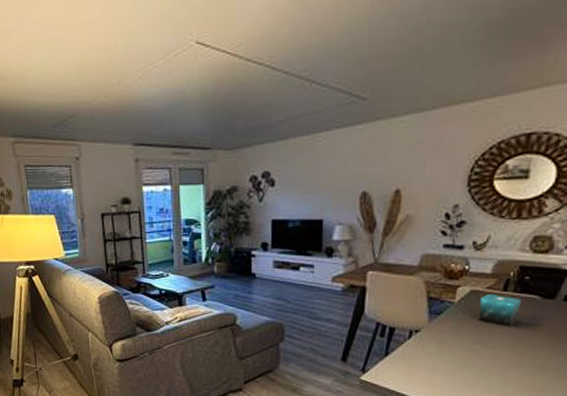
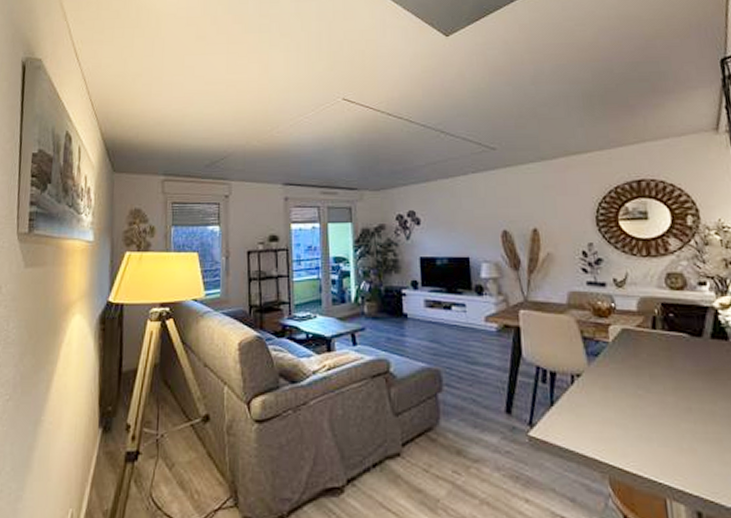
candle: present [478,293,521,328] -> none [632,332,674,369]

